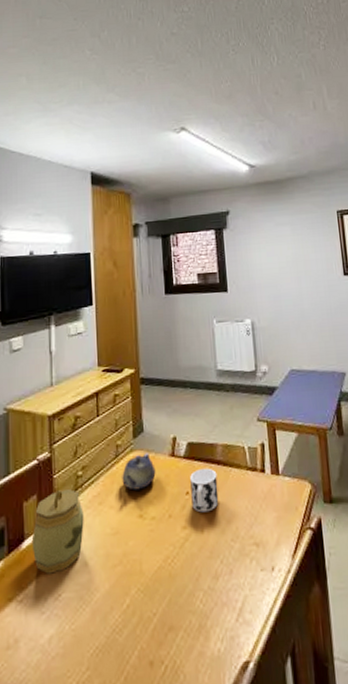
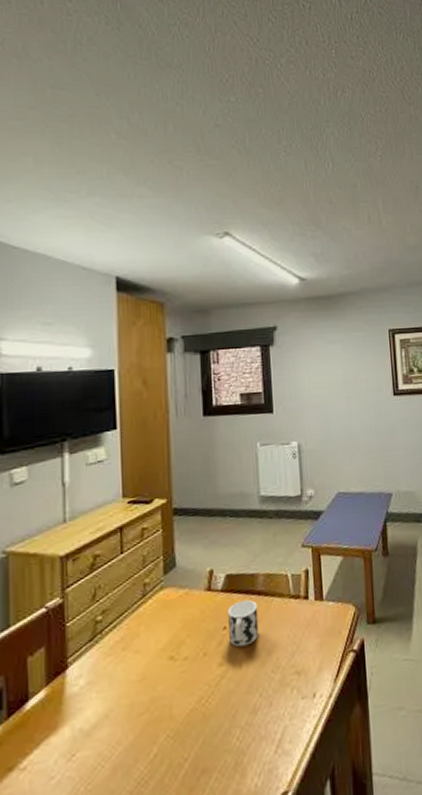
jar: present [31,489,84,574] -> none [38,637,104,734]
teapot: present [122,453,156,491] -> none [150,589,190,632]

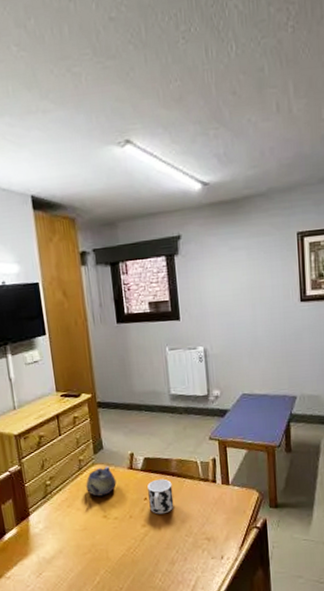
teapot: none [150,589,190,632] -> present [86,466,116,497]

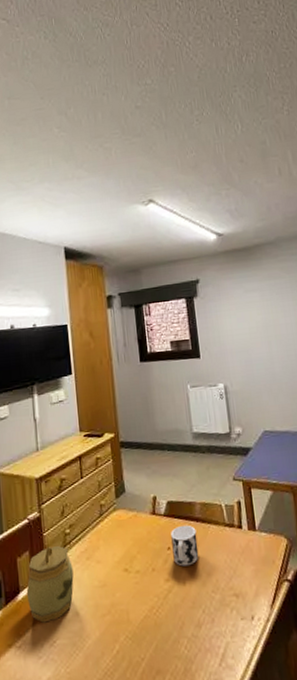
jar: none [11,495,56,559] -> present [26,546,74,623]
teapot: present [86,466,116,497] -> none [107,512,139,547]

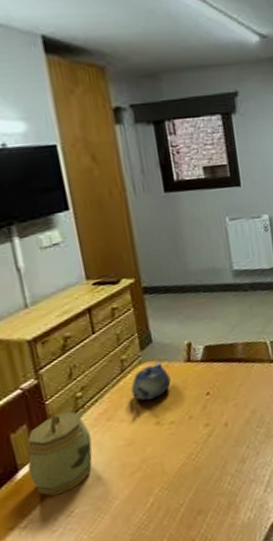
teapot: none [107,512,139,547] -> present [131,362,171,401]
cup: present [171,525,199,567] -> none [210,367,242,409]

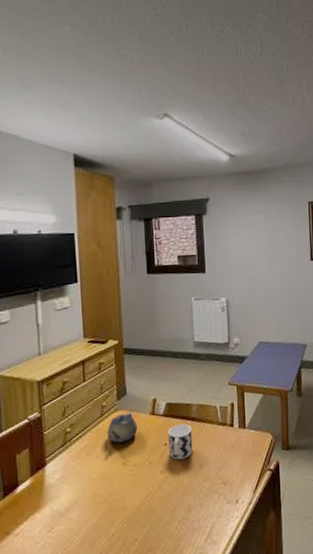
jar: present [27,411,93,496] -> none [25,443,73,512]
cup: none [210,367,242,409] -> present [168,423,193,460]

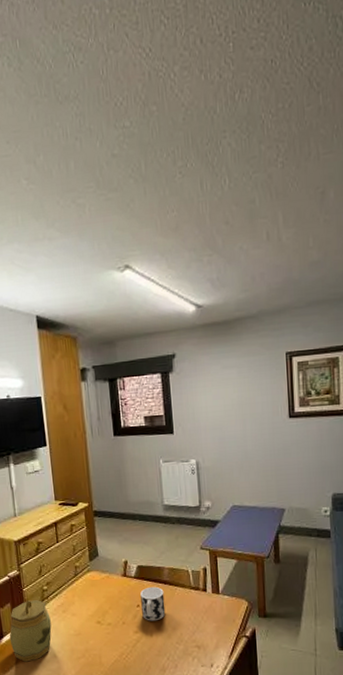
jar: none [25,443,73,512] -> present [9,599,52,662]
teapot: present [107,412,138,443] -> none [81,573,110,602]

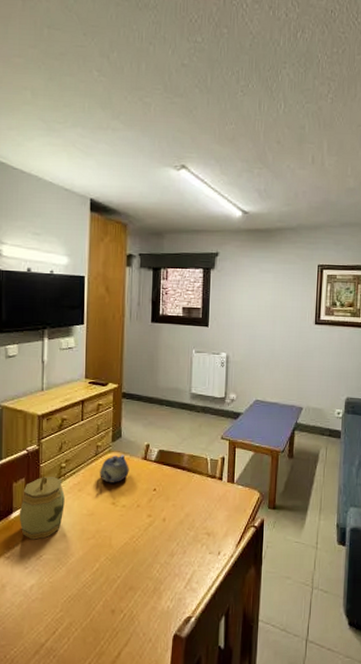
teapot: none [81,573,110,602] -> present [100,455,129,483]
cup: present [140,586,166,621] -> none [158,471,181,506]

